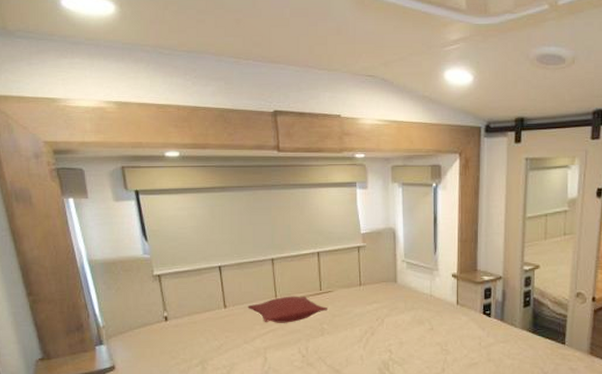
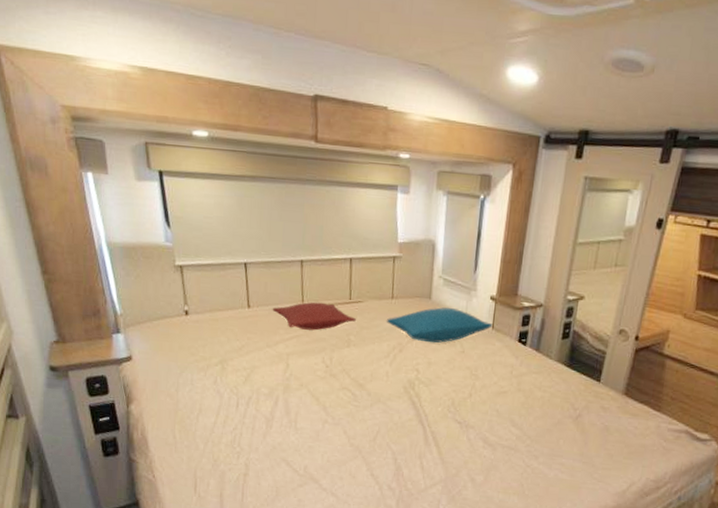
pillow: none [356,289,457,324] -> present [386,307,493,343]

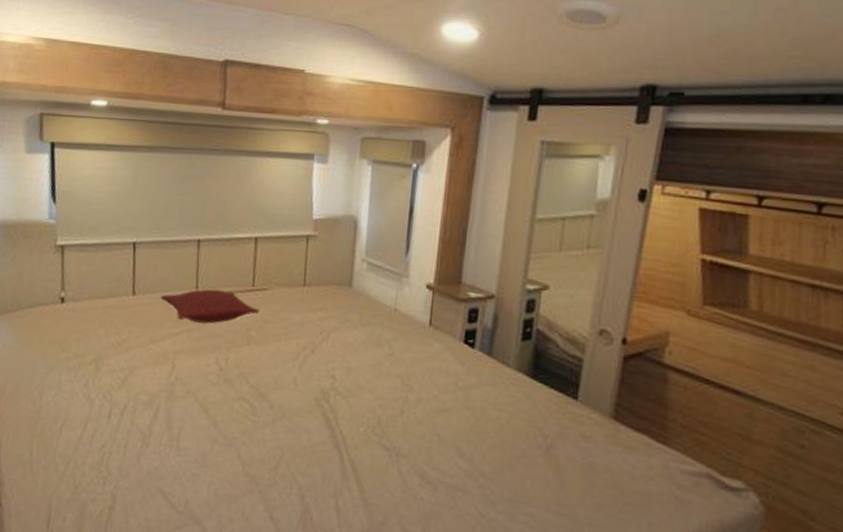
pillow: present [386,307,493,343] -> none [295,297,430,343]

